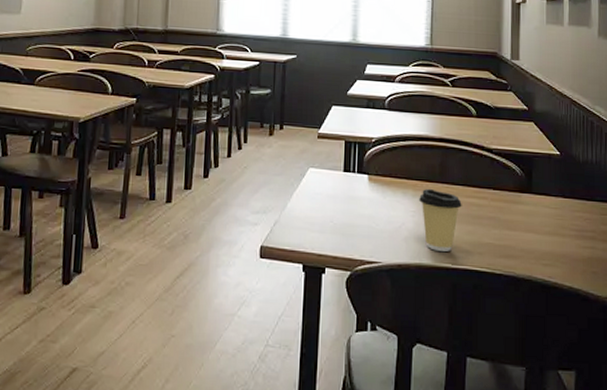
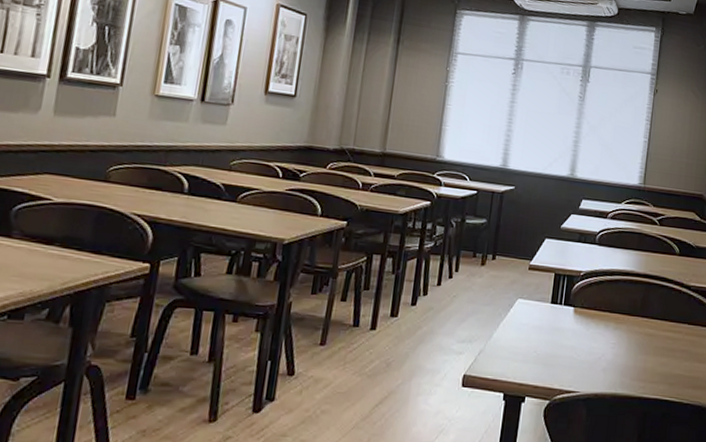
coffee cup: present [419,188,462,251] -> none [620,321,659,382]

